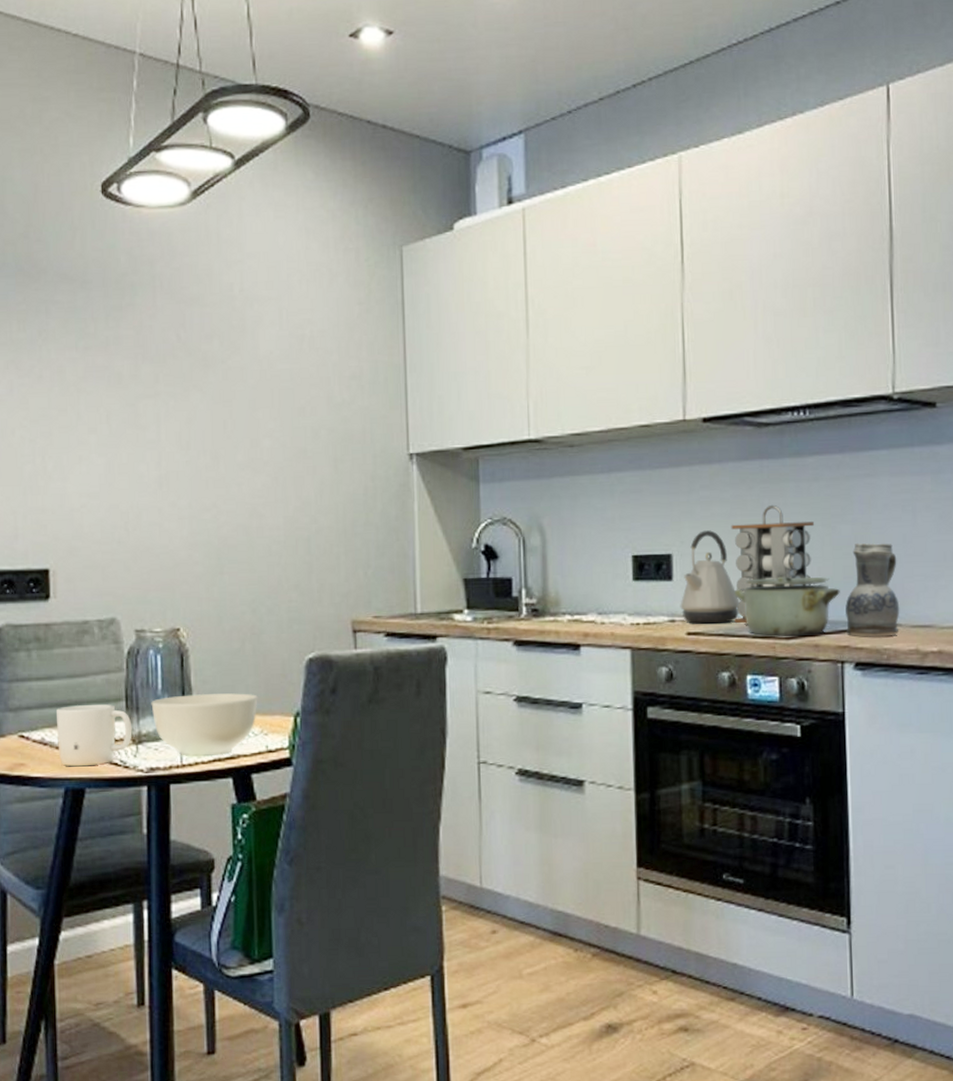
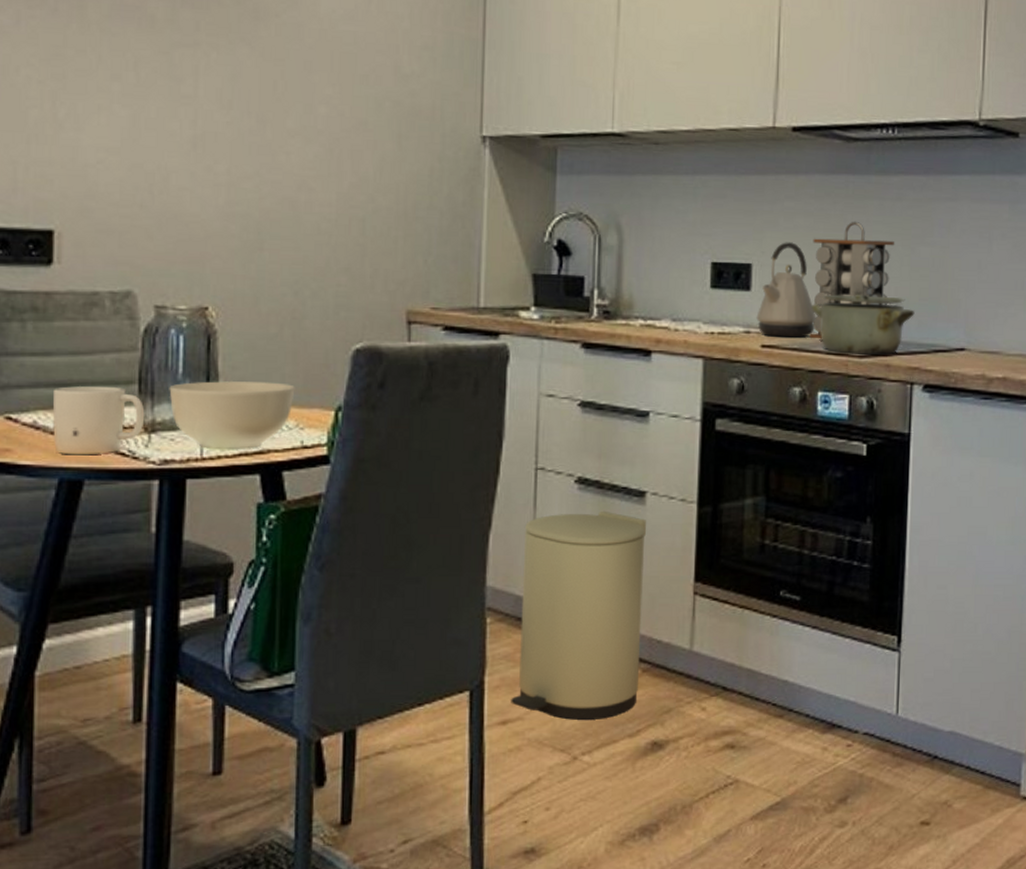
pedal bin: none [469,800,589,1003] -> present [511,510,646,720]
ceramic jug: present [845,543,900,637] -> none [918,267,971,361]

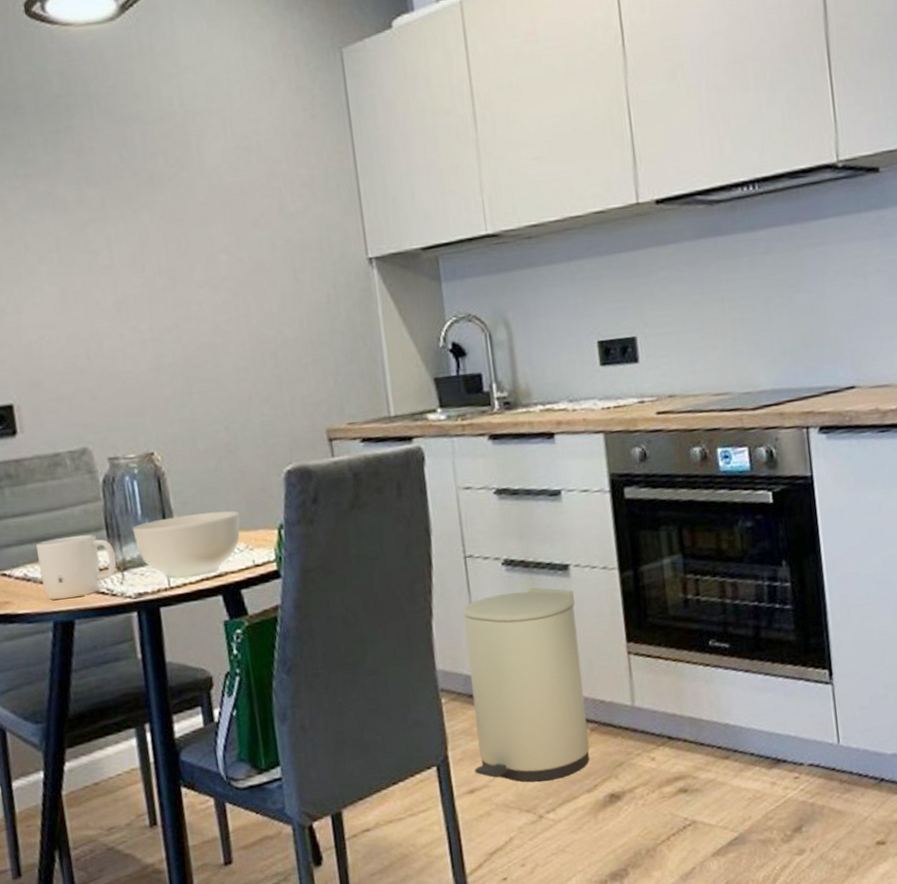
kettle: present [756,242,816,338] -> none [647,310,705,403]
spice rack: present [809,221,895,339] -> none [691,280,773,399]
saucepan: present [812,295,915,356] -> none [699,347,800,409]

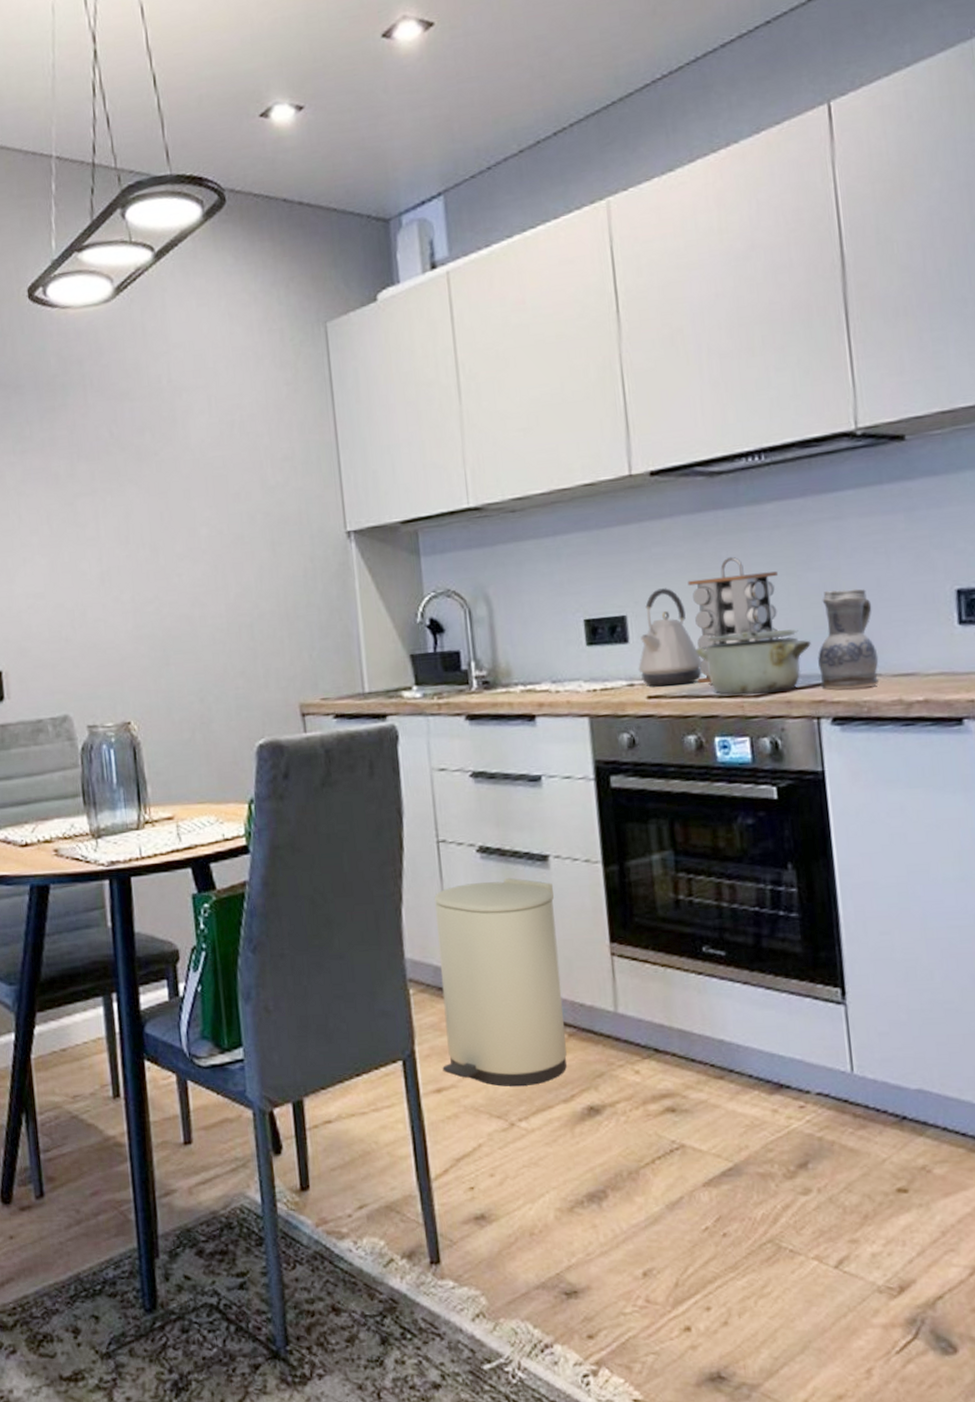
mug: present [35,534,117,600] -> none [16,800,91,864]
bowl: present [132,511,240,579] -> none [107,783,212,849]
kettle: none [647,310,705,403] -> present [638,588,702,687]
spice rack: none [691,280,773,399] -> present [687,556,780,684]
saucepan: none [699,347,800,409] -> present [696,629,811,695]
ceramic jug: none [806,309,859,402] -> present [818,588,879,690]

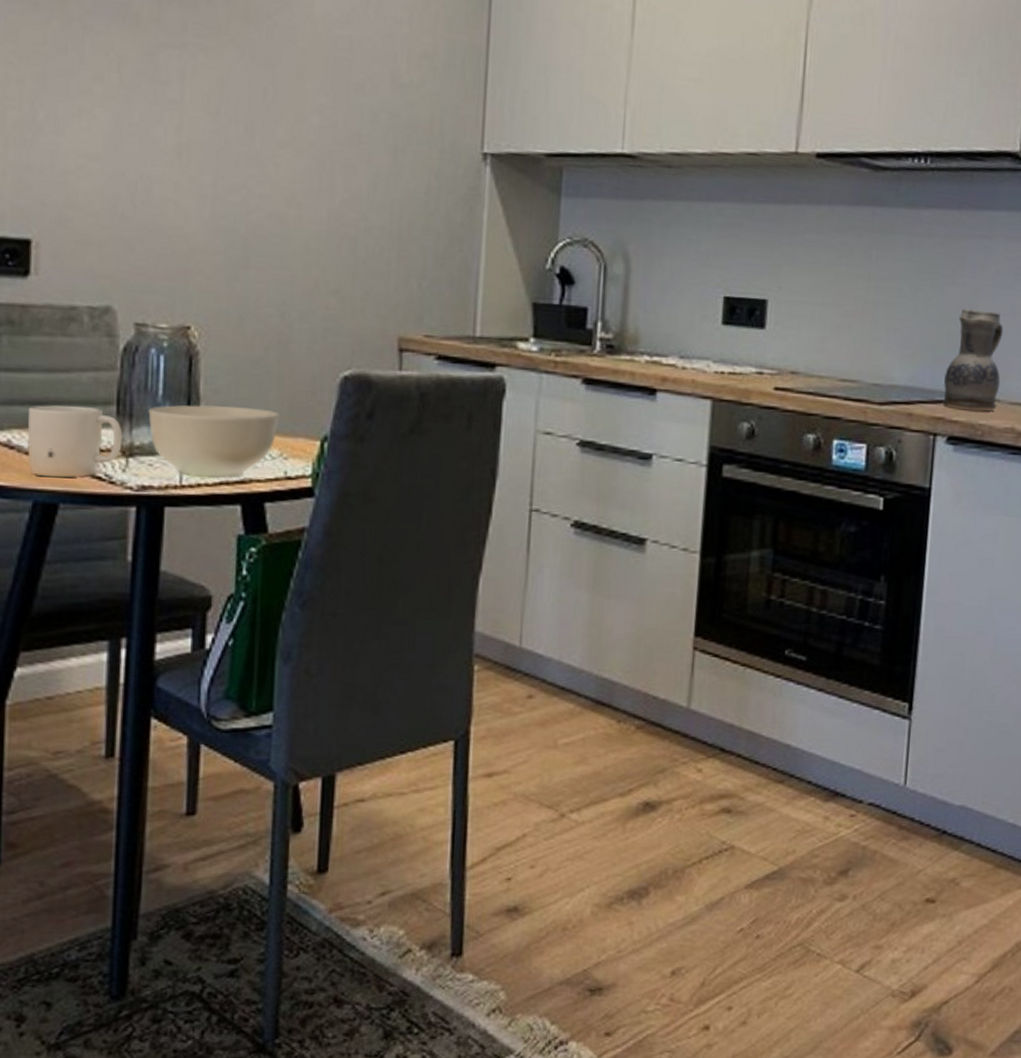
mug: none [16,800,91,864] -> present [27,405,123,478]
bowl: none [107,783,212,849] -> present [148,405,280,478]
pedal bin: present [434,877,567,1086] -> none [497,557,645,776]
kettle: present [638,588,702,687] -> none [770,277,835,381]
spice rack: present [687,556,780,684] -> none [826,257,923,384]
saucepan: present [696,629,811,695] -> none [830,336,941,403]

